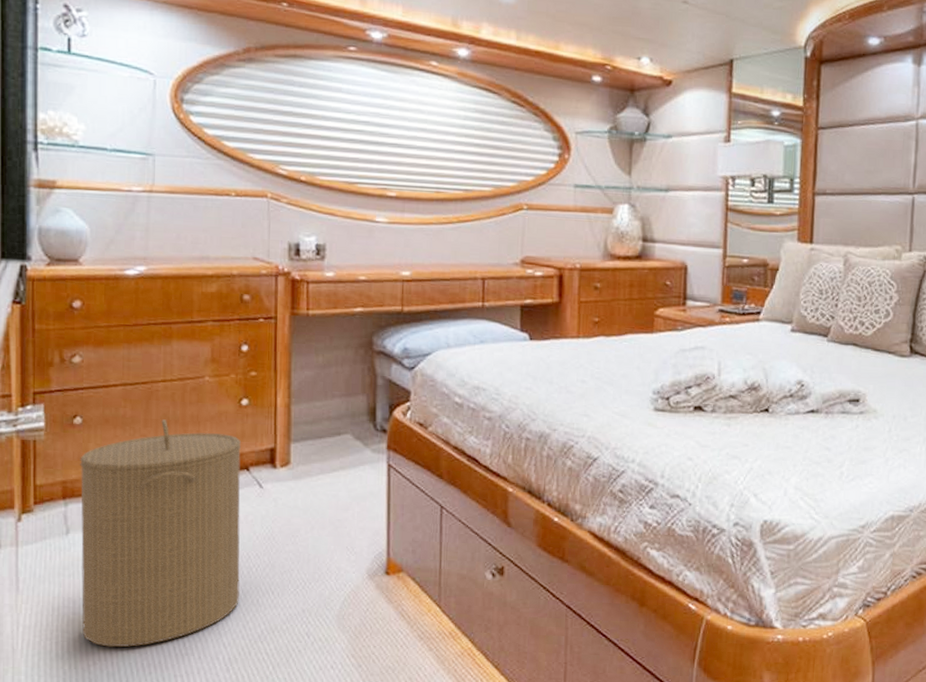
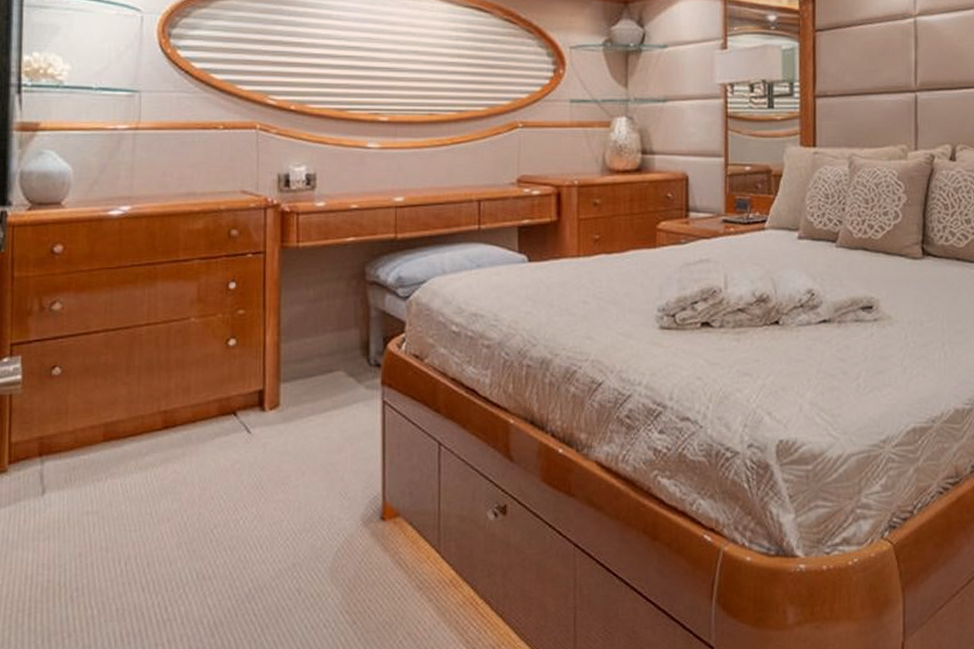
laundry hamper: present [80,419,241,648] -> none [57,365,228,616]

